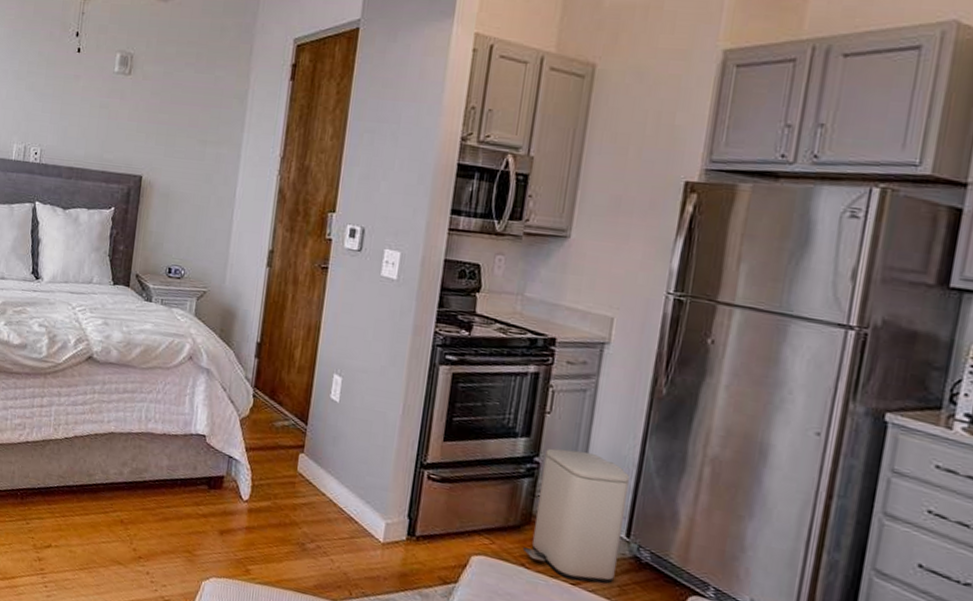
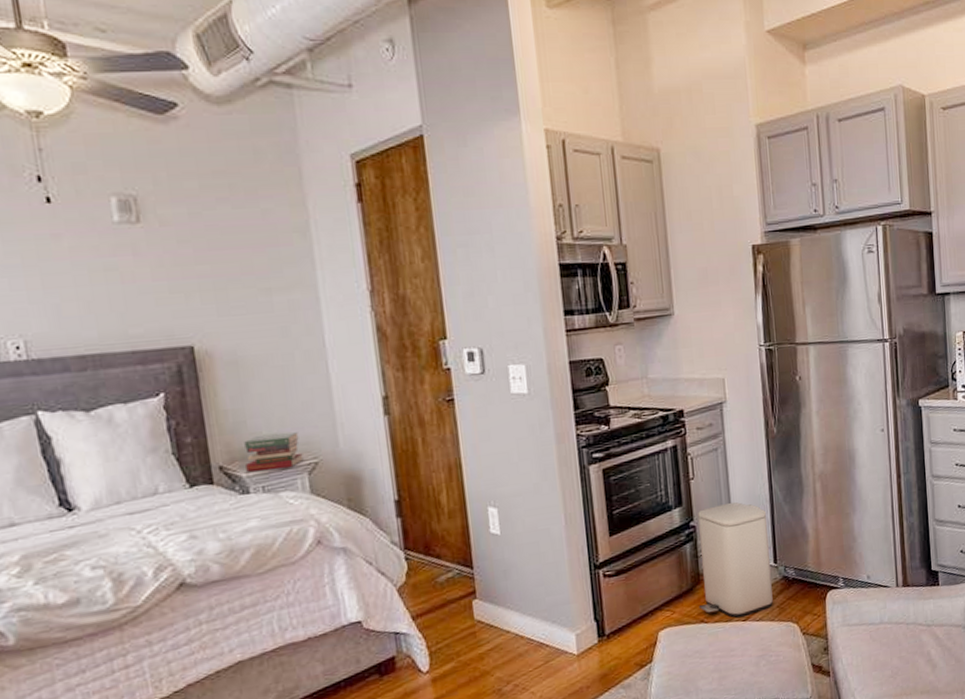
books: none [154,257,198,291] -> present [244,432,304,472]

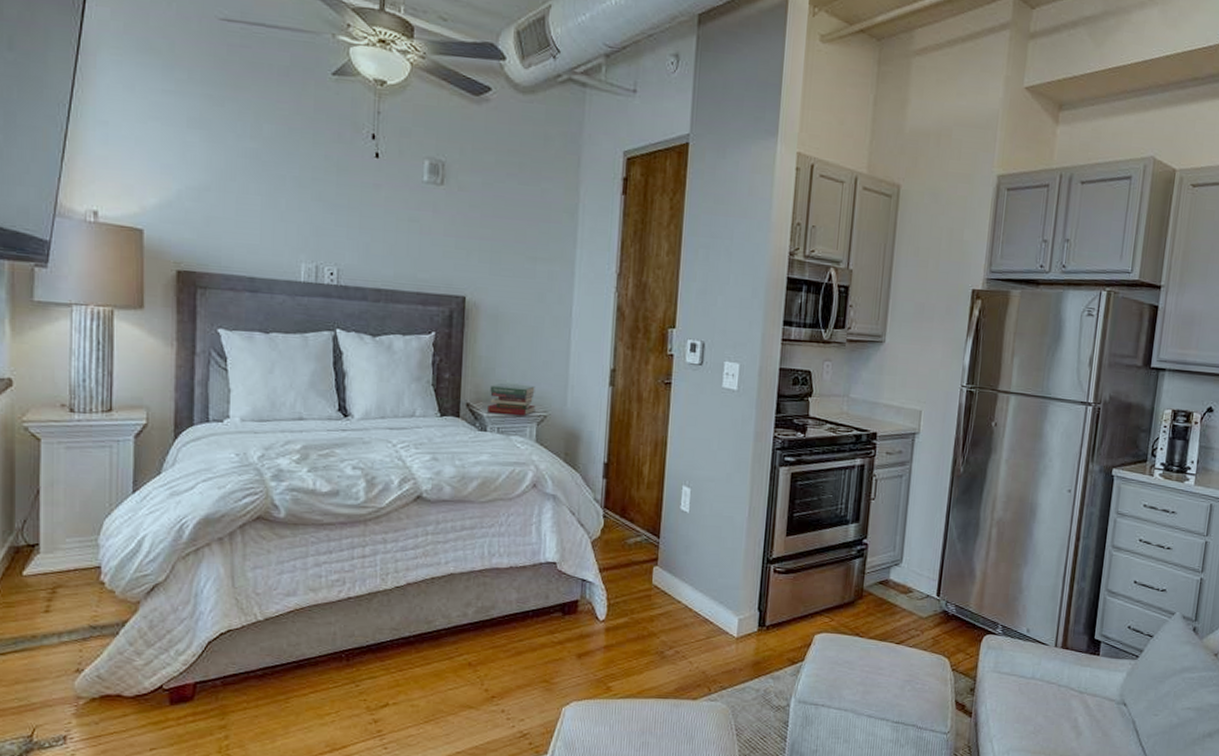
pedal bin: present [698,502,773,618] -> none [856,528,939,639]

